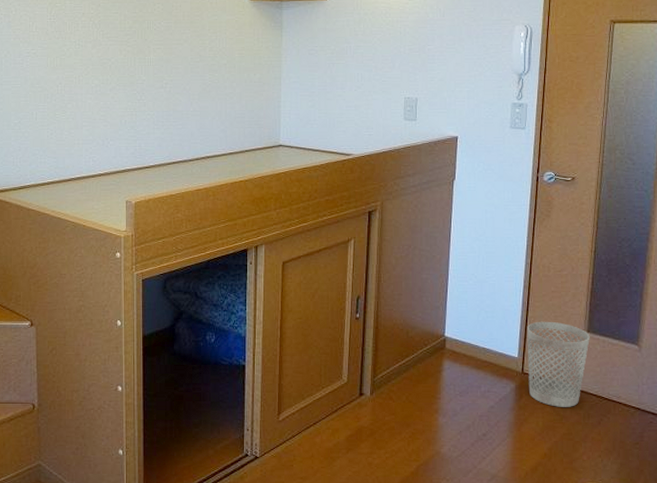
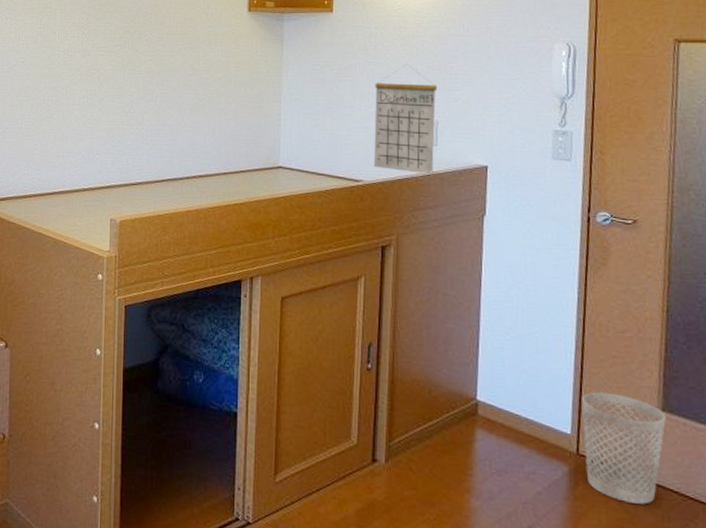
calendar: none [362,48,417,147] -> present [373,64,438,175]

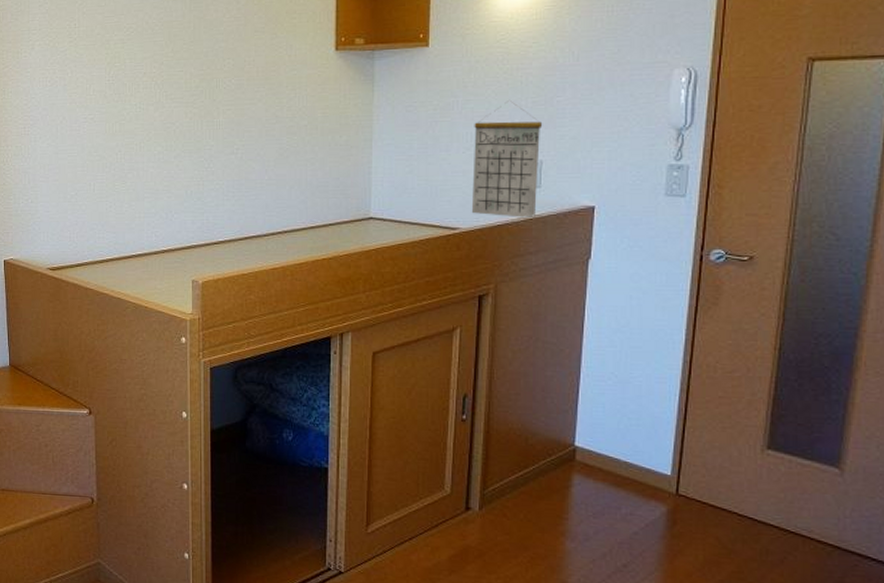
wastebasket: present [582,391,666,504] -> none [685,432,771,540]

